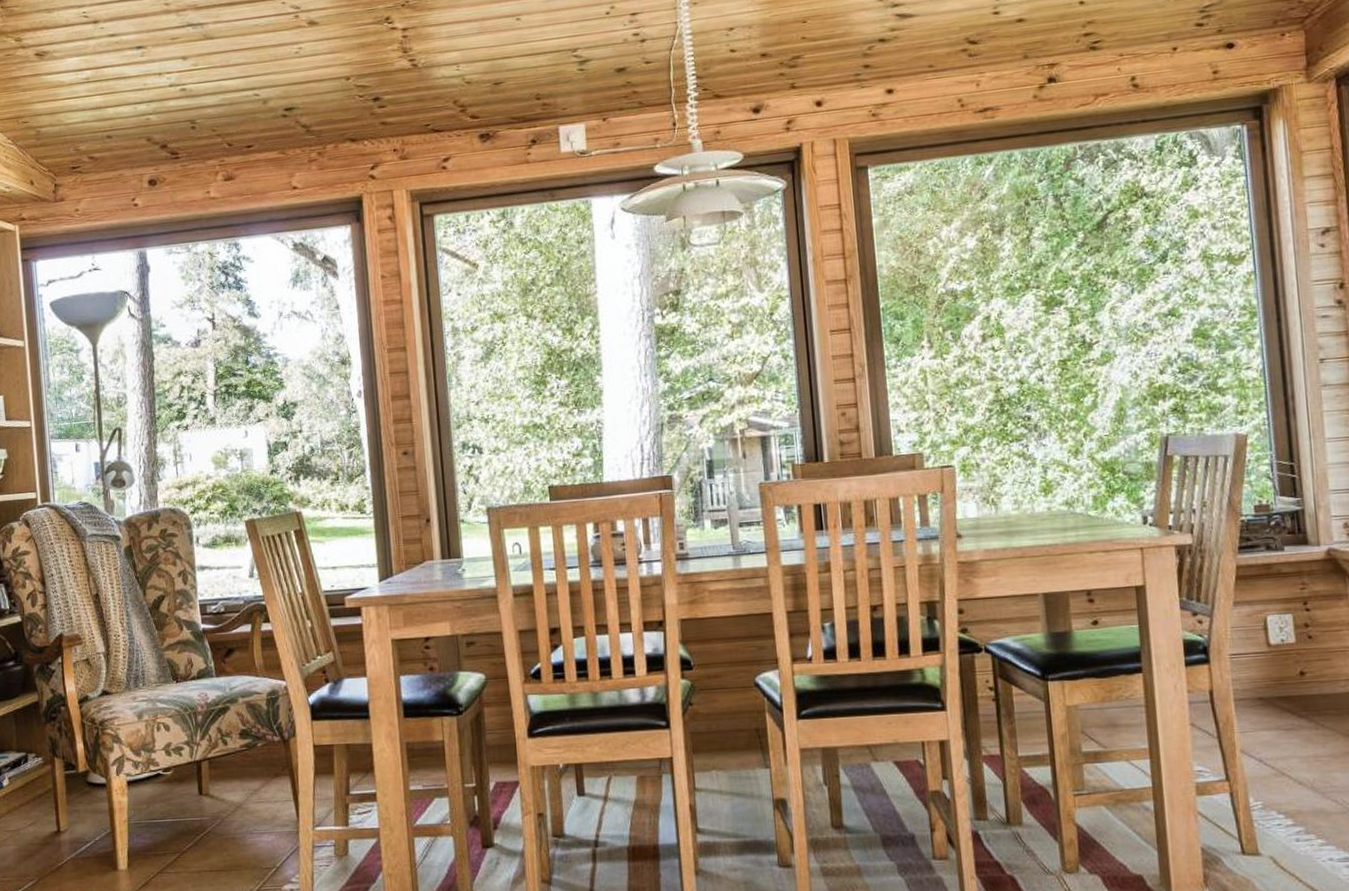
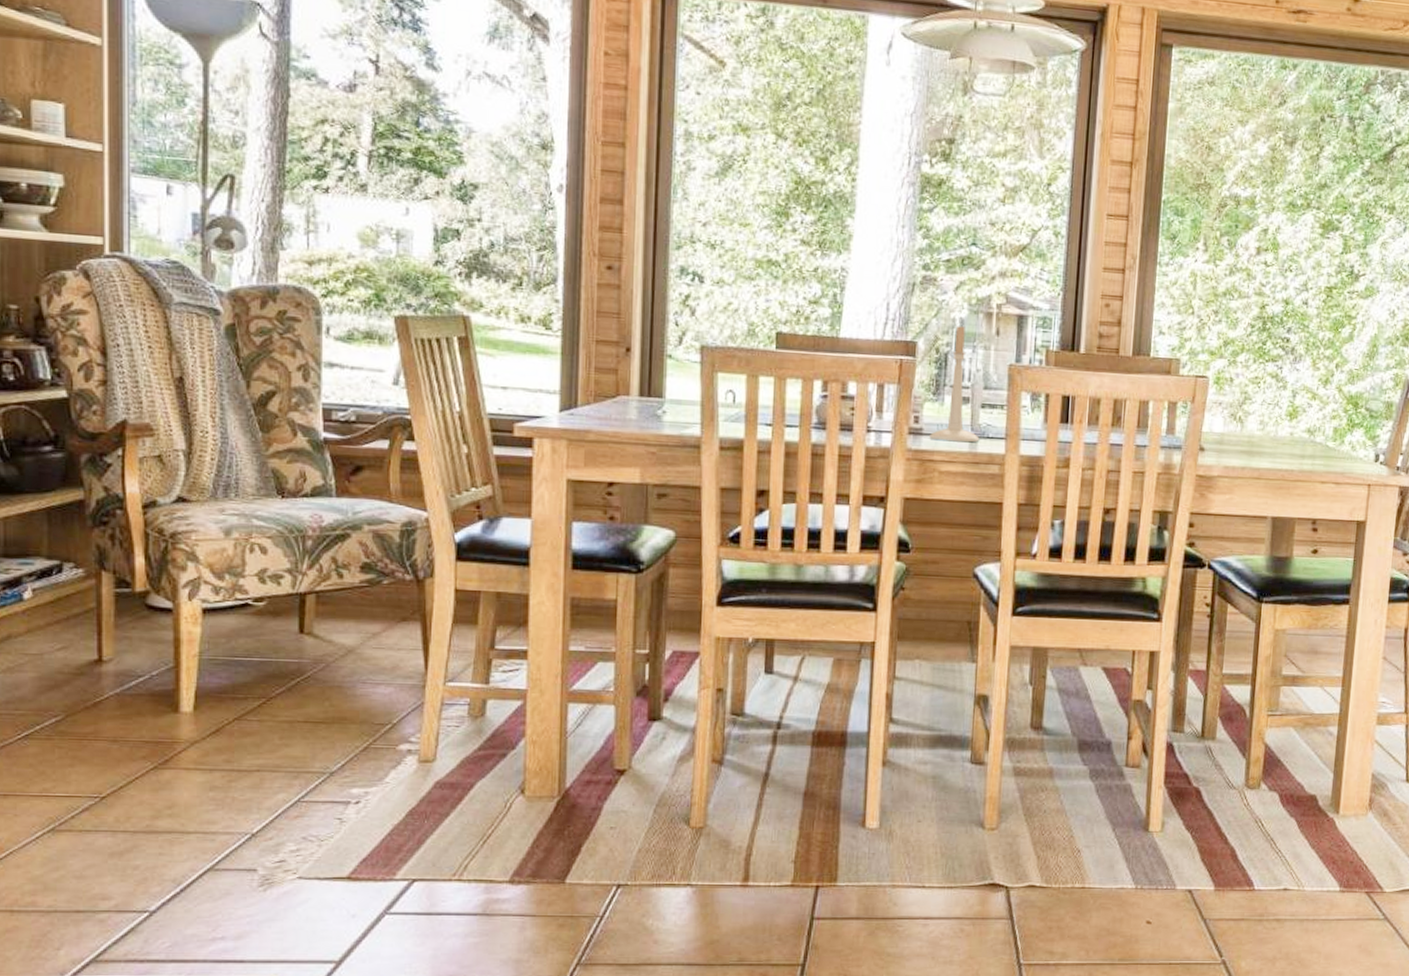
candlestick: none [695,454,742,563] -> present [929,325,980,443]

